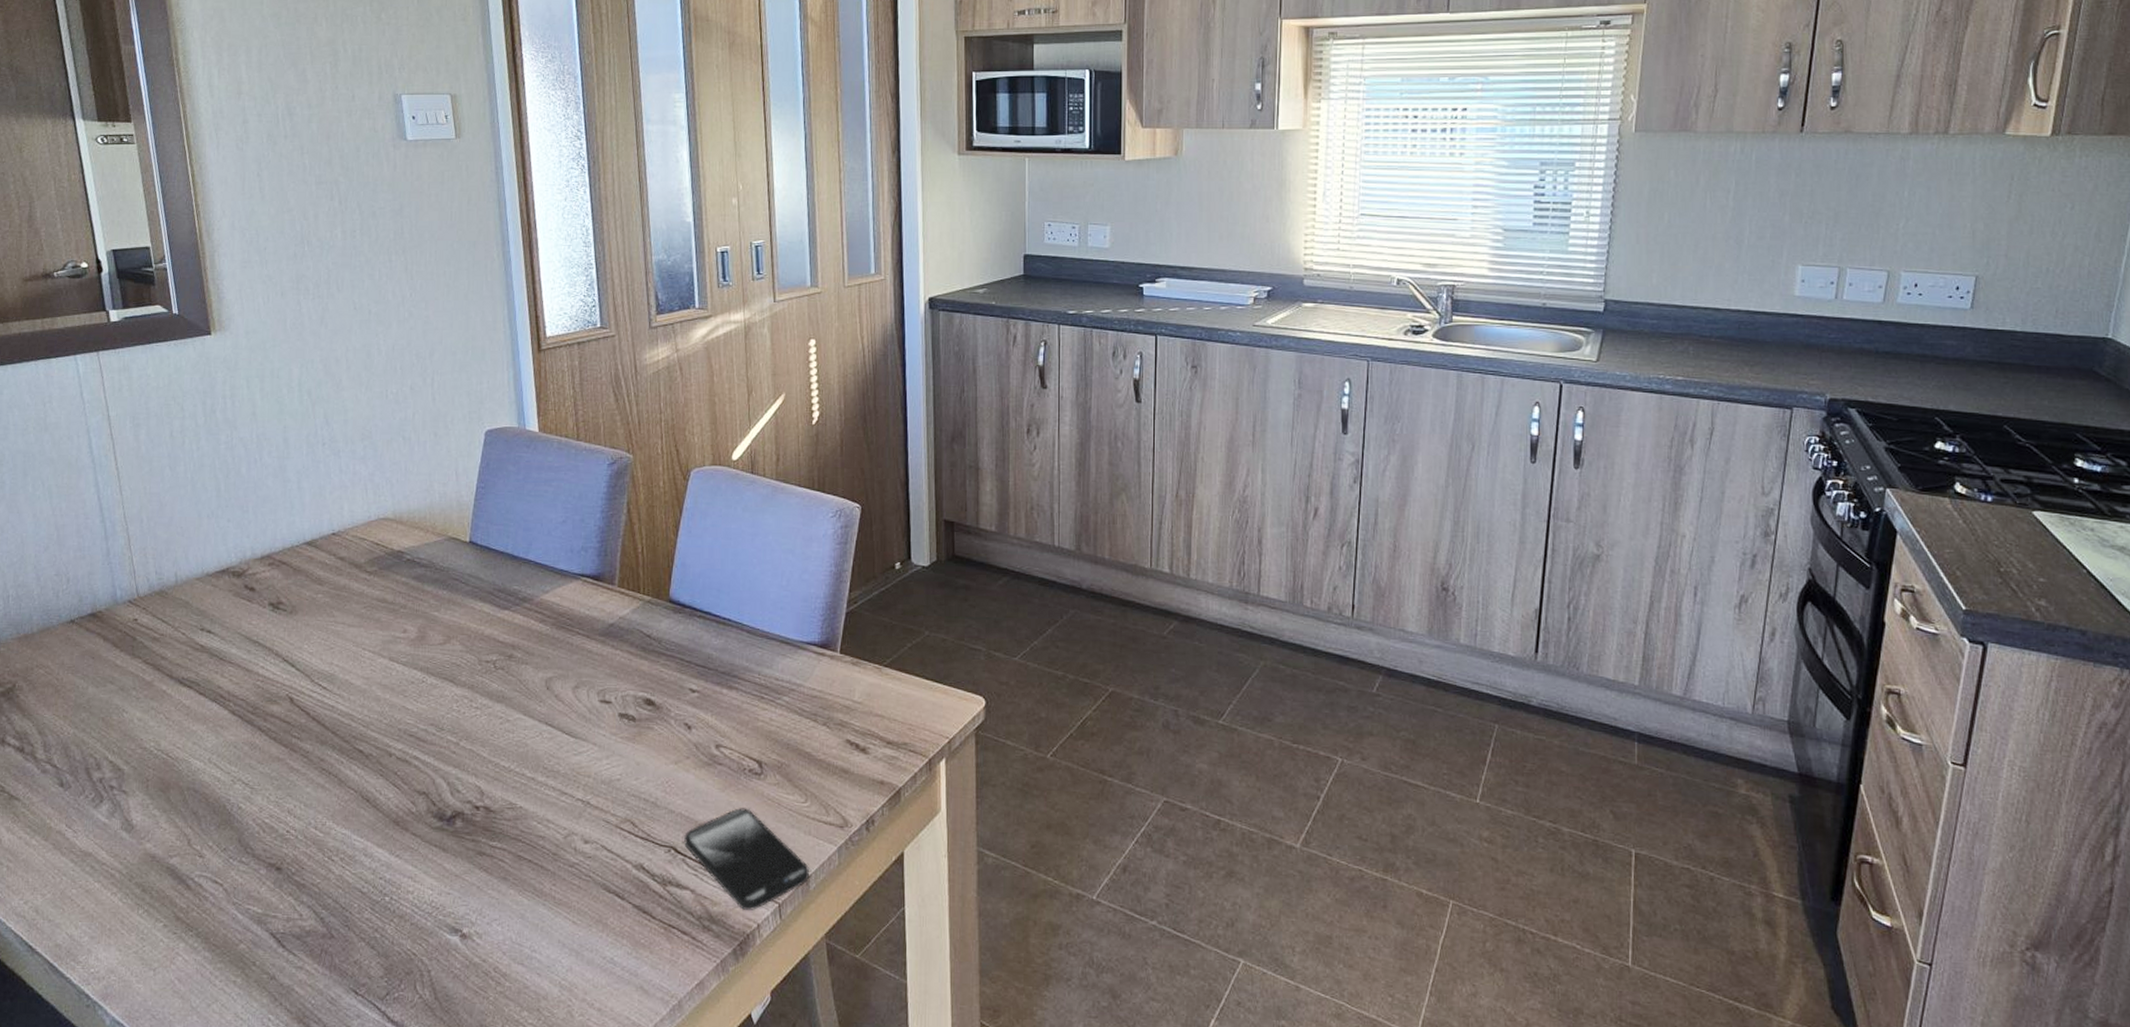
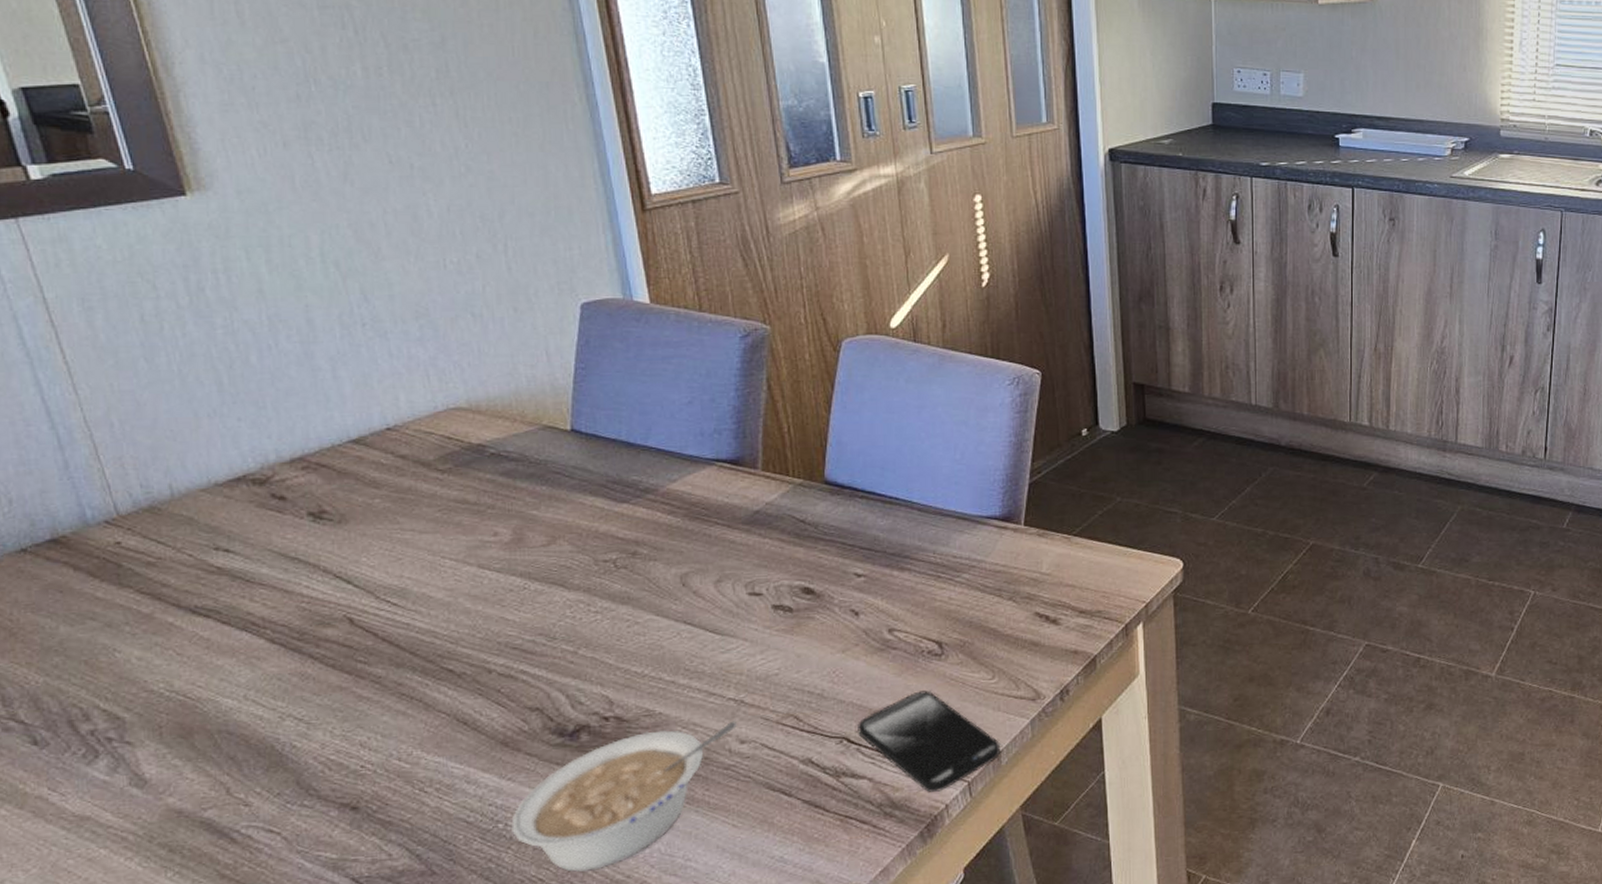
legume: none [395,820,582,952] -> present [511,721,737,872]

